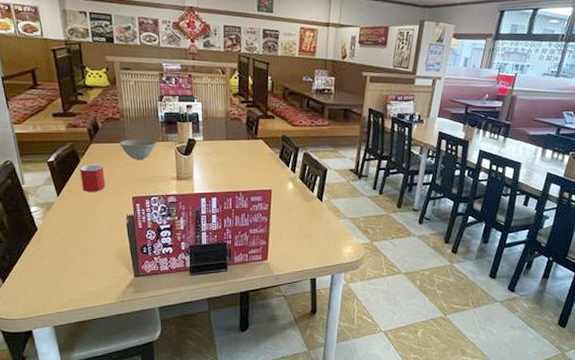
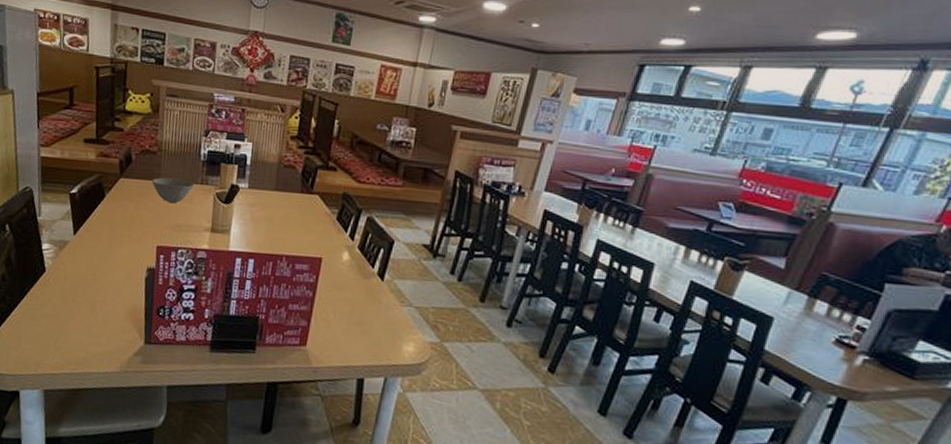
mug: present [79,164,106,192] -> none [102,201,130,234]

